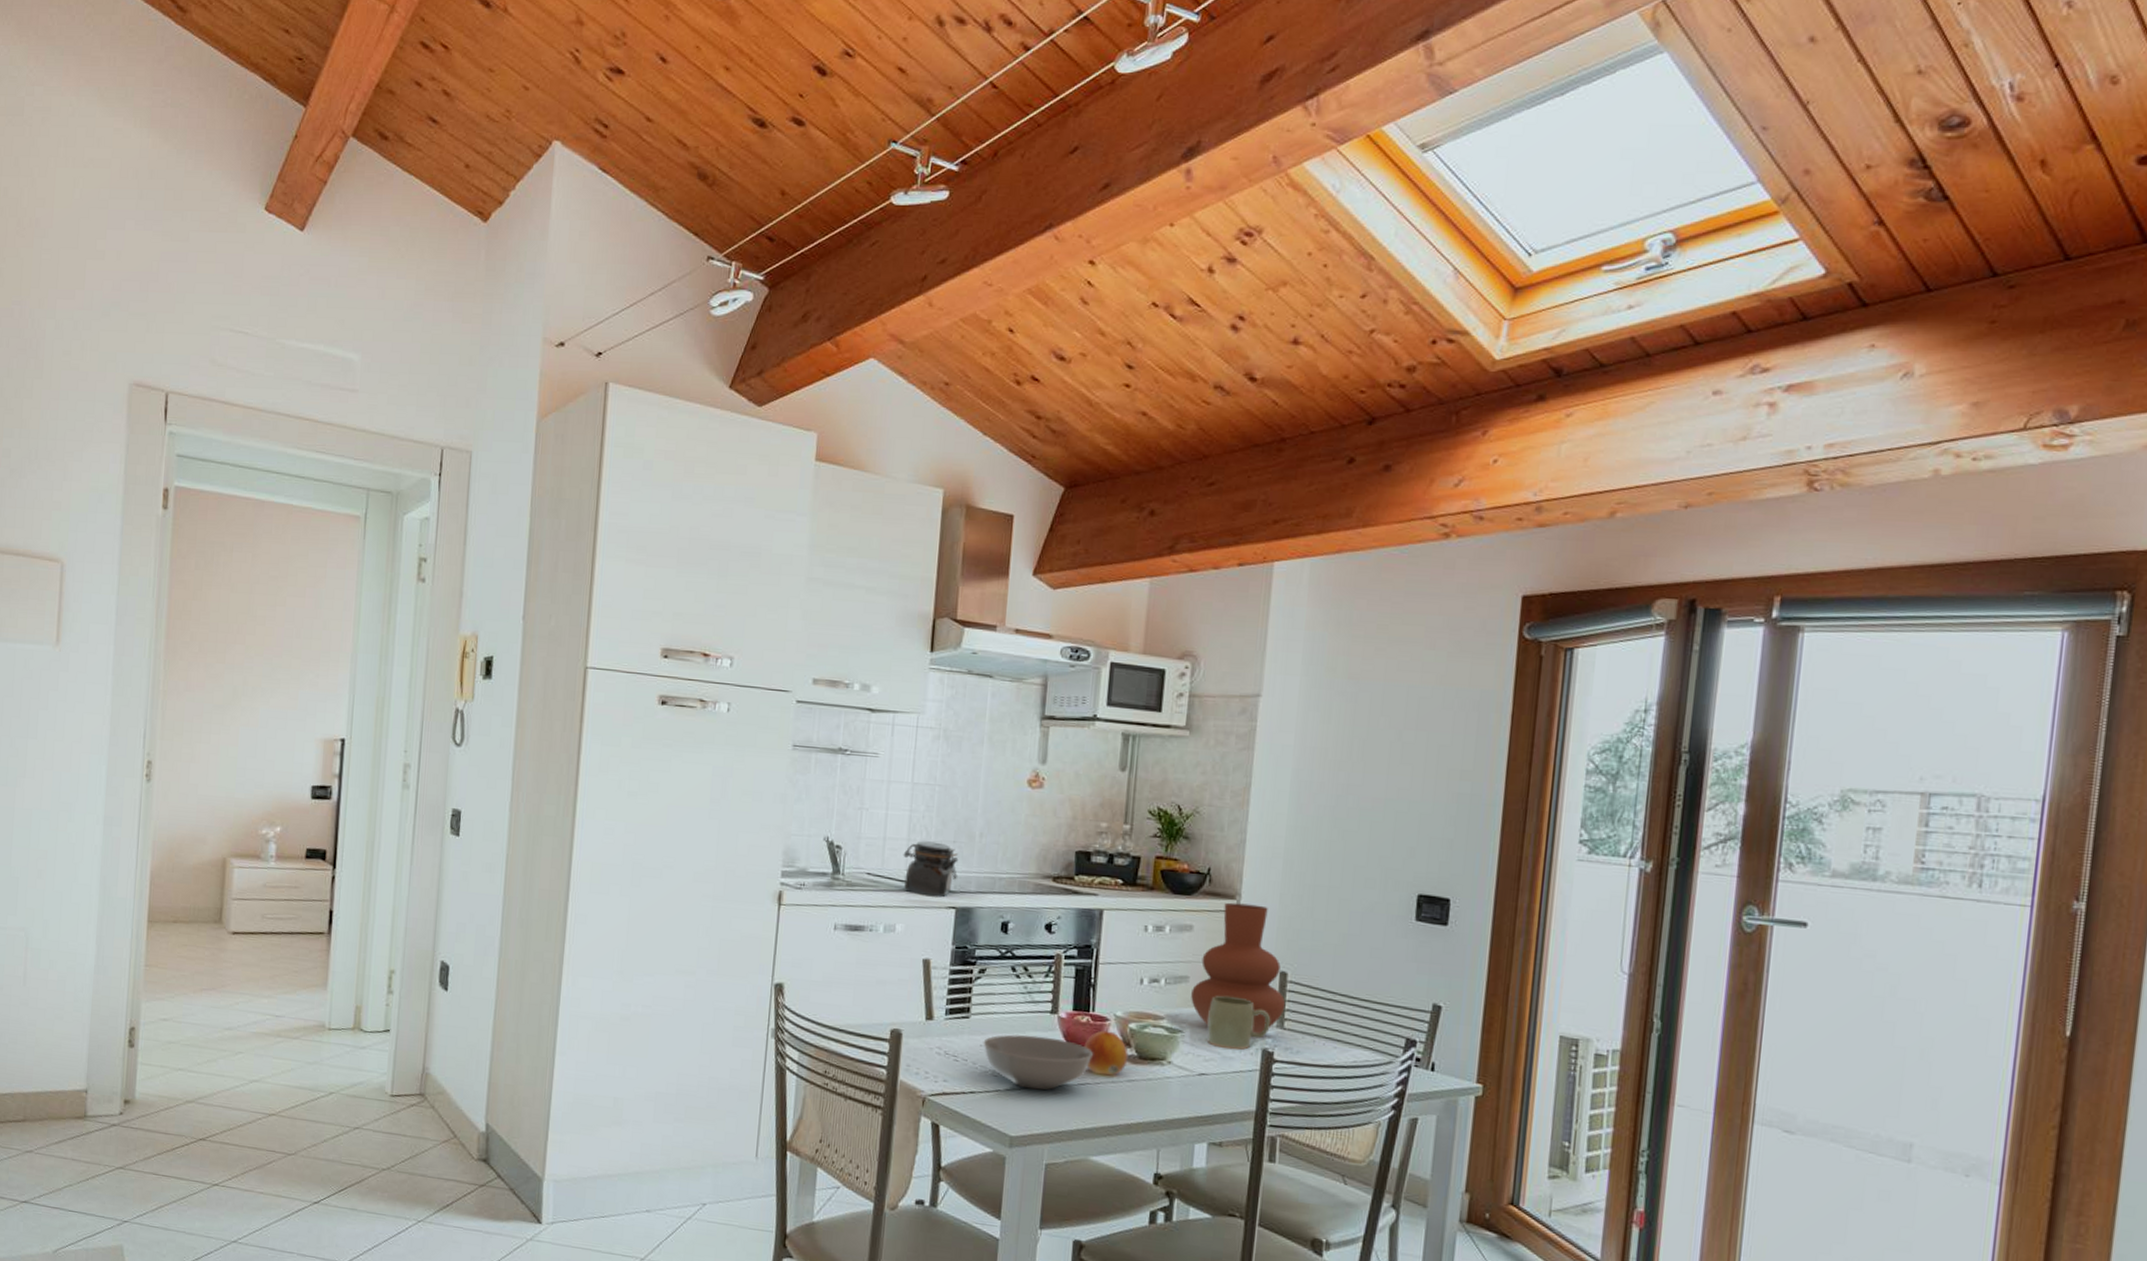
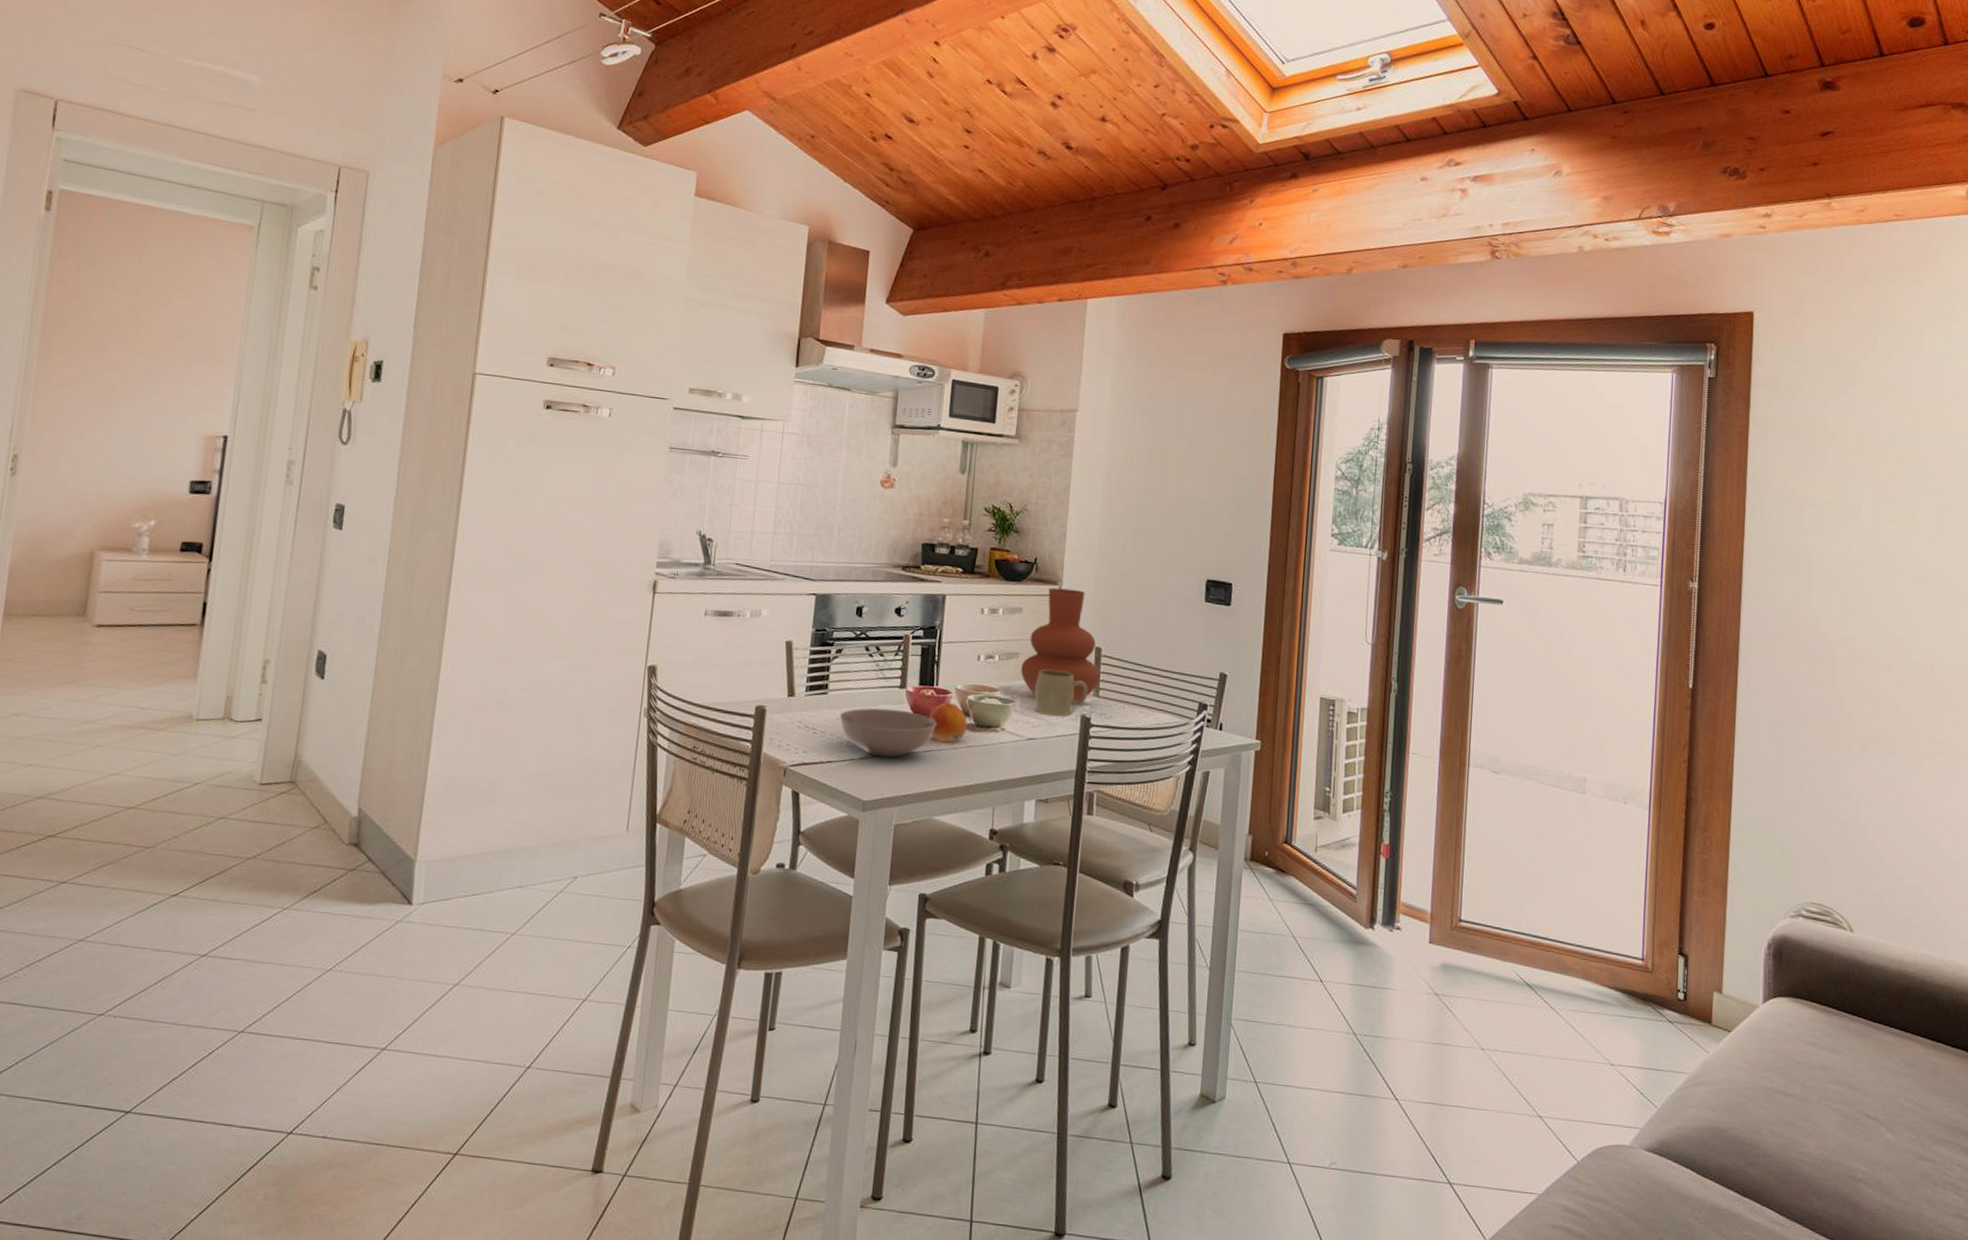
jar: present [903,841,959,897] -> none [769,534,819,585]

